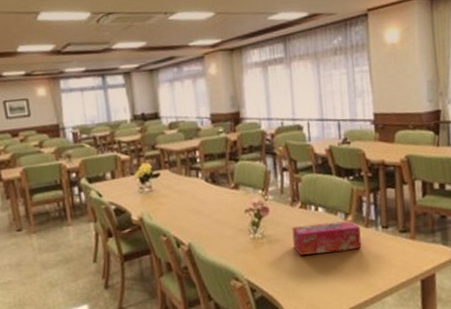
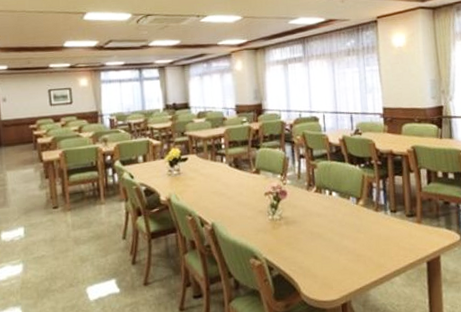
tissue box: present [292,220,362,255] -> none [308,204,372,236]

